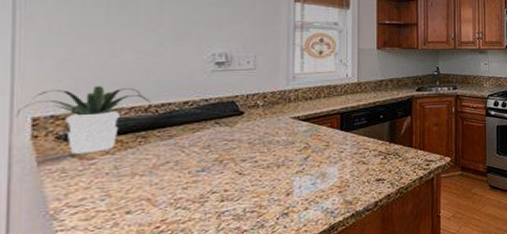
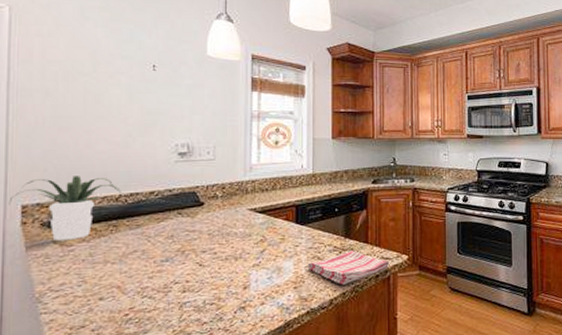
dish towel: none [352,154,434,188] -> present [307,249,390,285]

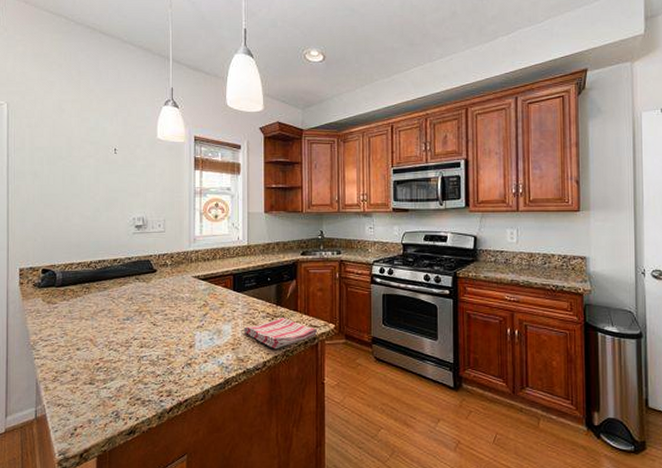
potted plant: present [8,176,122,240] -> none [10,245,93,298]

